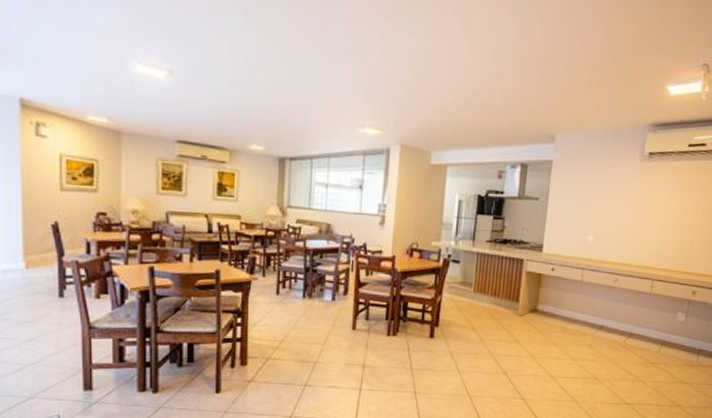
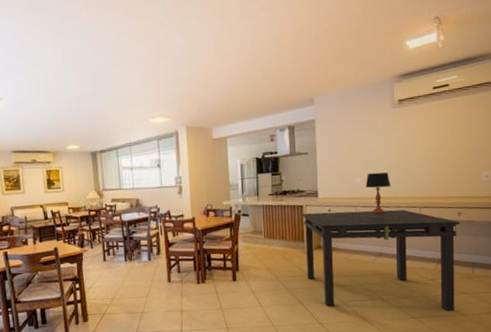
dining table: none [516,268,693,402] -> present [302,209,460,312]
table lamp: none [597,232,626,281] -> present [365,172,391,214]

